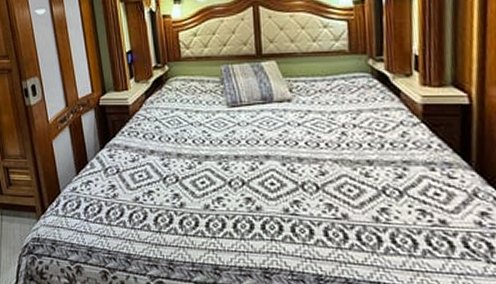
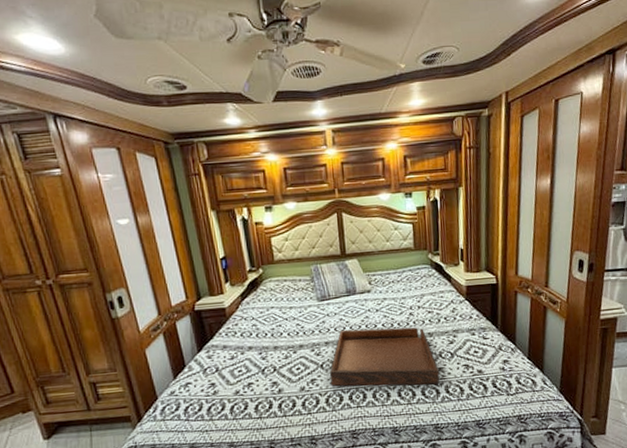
serving tray: none [239,143,382,230] -> present [330,327,439,386]

